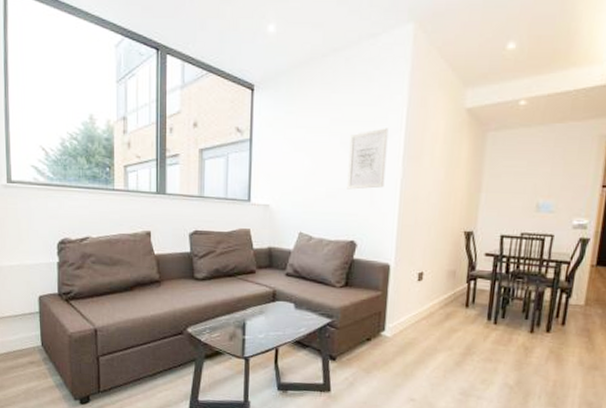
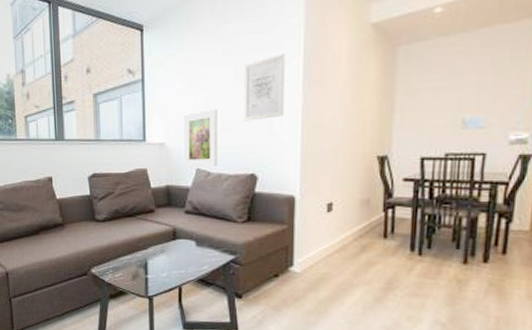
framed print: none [286,175,322,232] -> present [183,109,217,167]

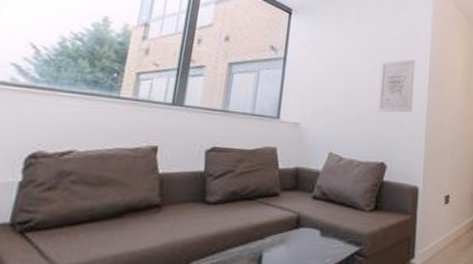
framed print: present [183,109,217,167] -> none [316,96,354,152]

